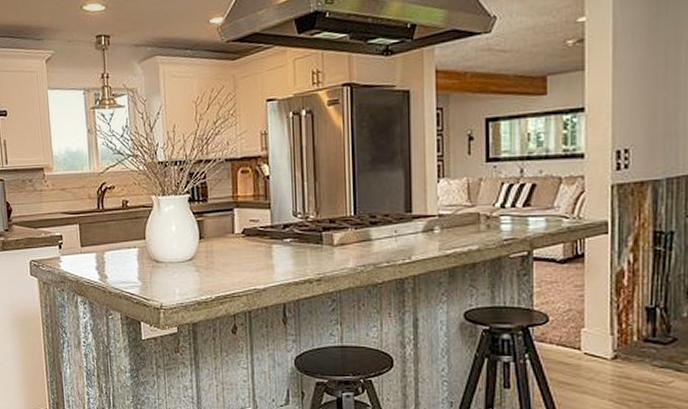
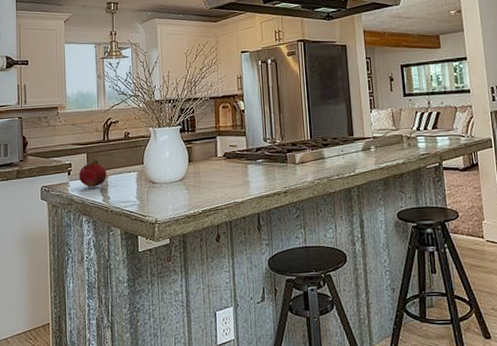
fruit: none [71,232,103,264] -> present [79,159,107,188]

